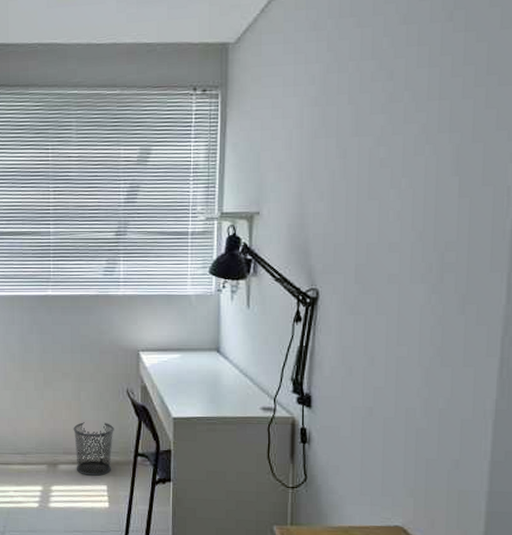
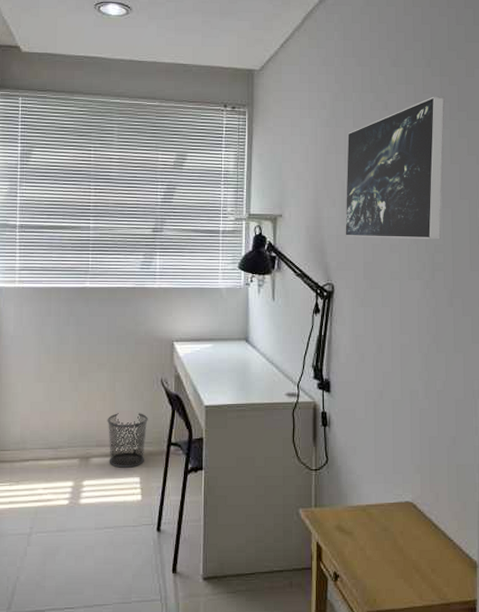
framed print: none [334,57,469,236] -> present [345,96,445,240]

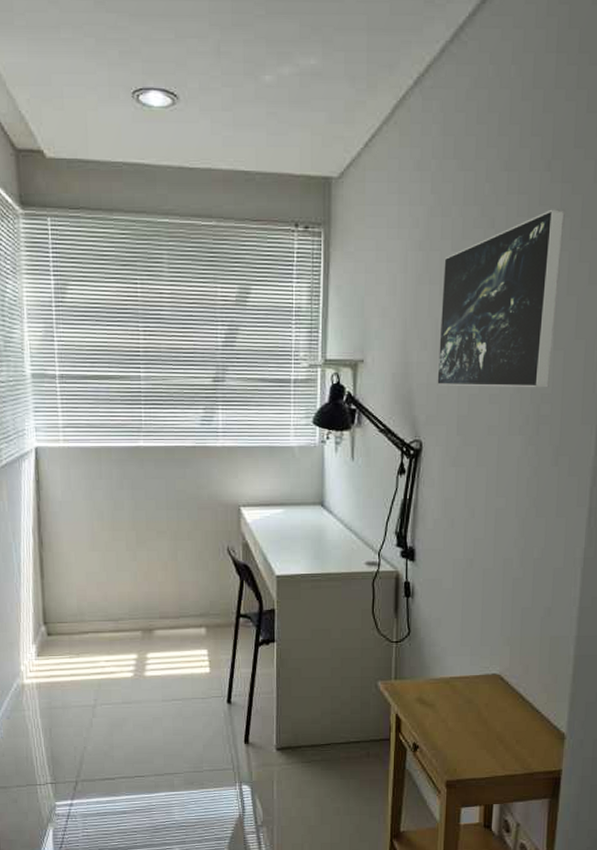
waste bin: present [107,413,148,468] -> none [170,583,214,640]

